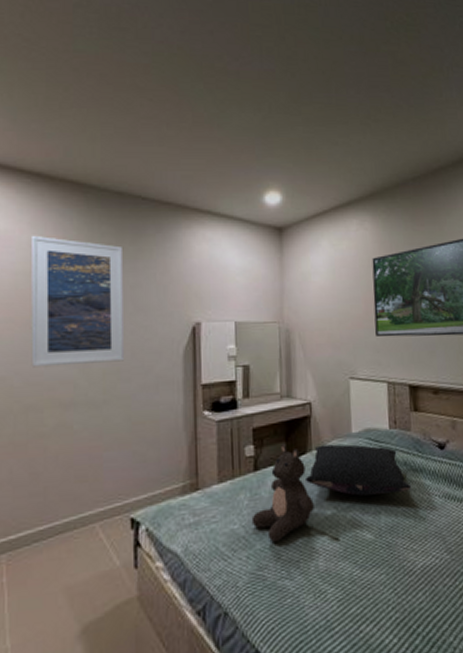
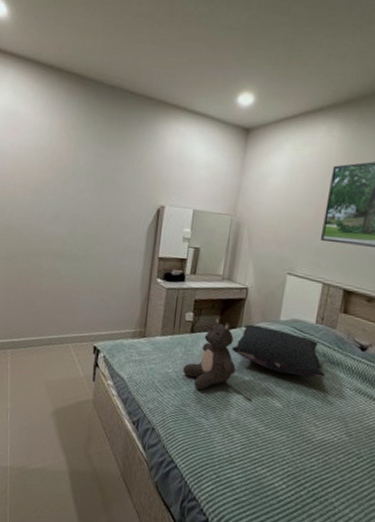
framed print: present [30,235,125,368] -> none [35,118,109,229]

